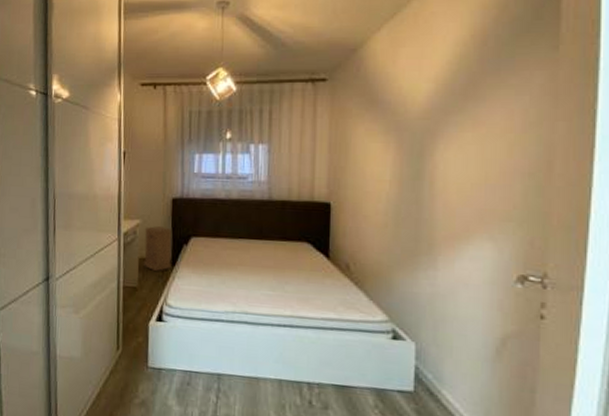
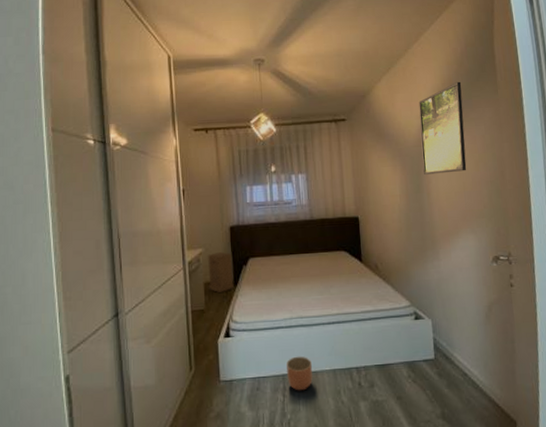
planter: none [223,356,253,396] -> present [287,356,313,391]
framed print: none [426,32,502,157] -> present [419,81,467,174]

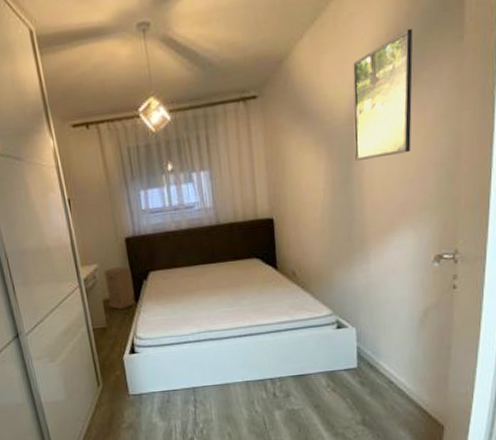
planter: present [287,356,313,391] -> none [196,369,224,403]

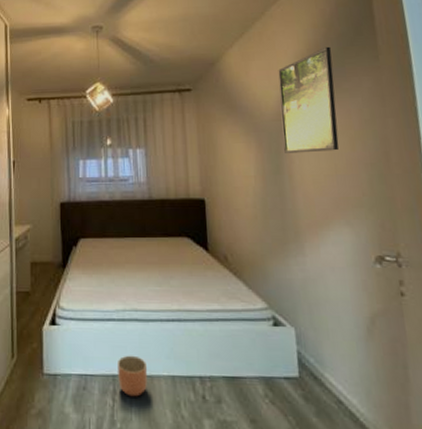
nightstand: present [103,266,135,309] -> none [34,230,62,274]
planter: none [196,369,224,403] -> present [118,355,147,397]

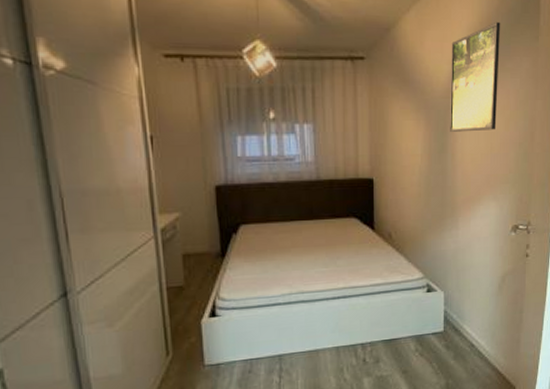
planter: present [118,355,147,397] -> none [284,334,313,371]

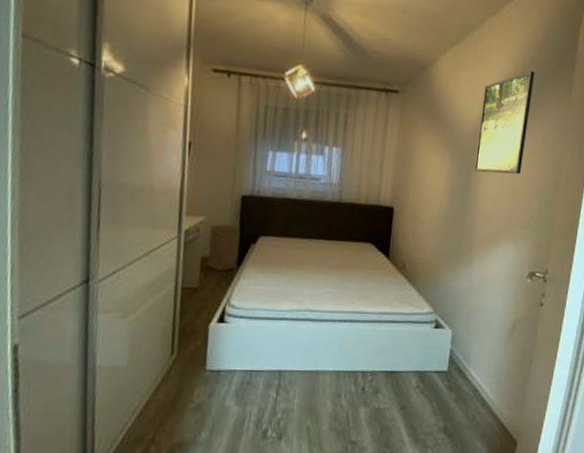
nightstand: none [185,217,221,266] -> present [205,224,239,271]

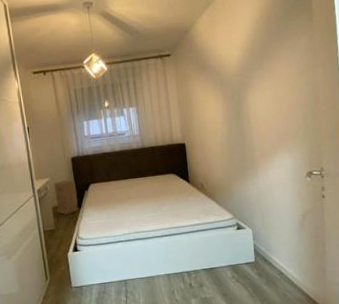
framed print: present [473,70,536,175] -> none [238,11,283,102]

